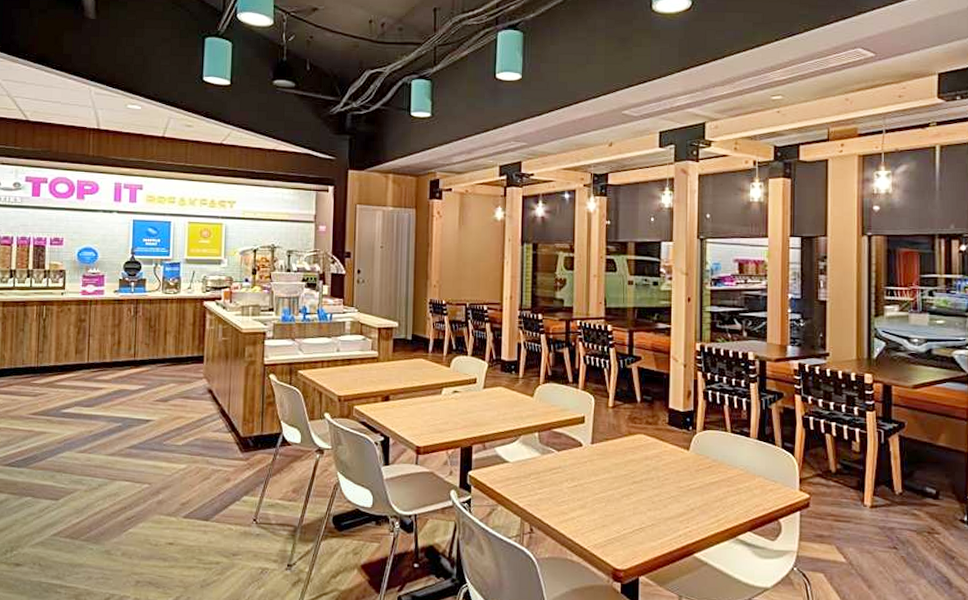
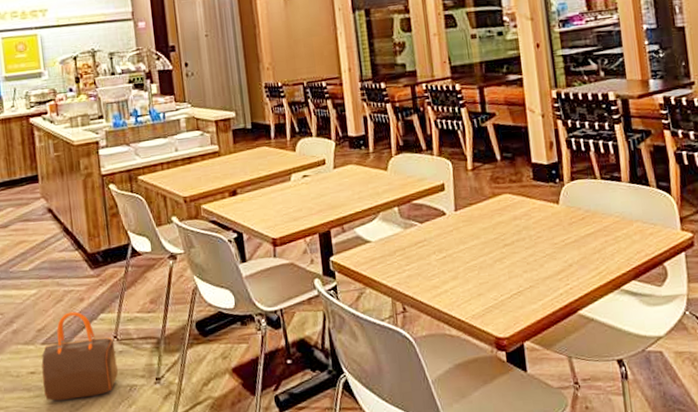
handbag: none [179,490,253,574] -> present [41,311,118,401]

